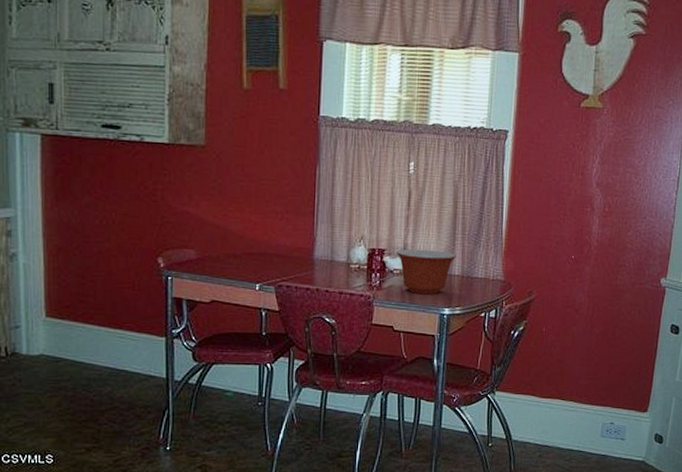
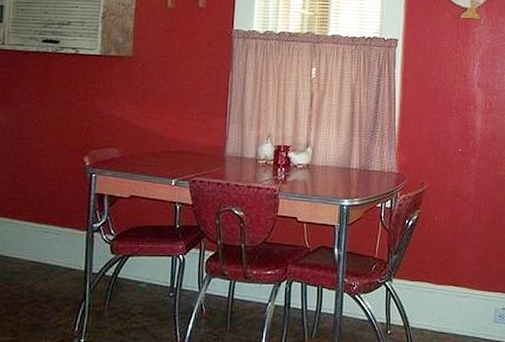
mixing bowl: present [396,249,456,295] -> none [300,145,354,187]

